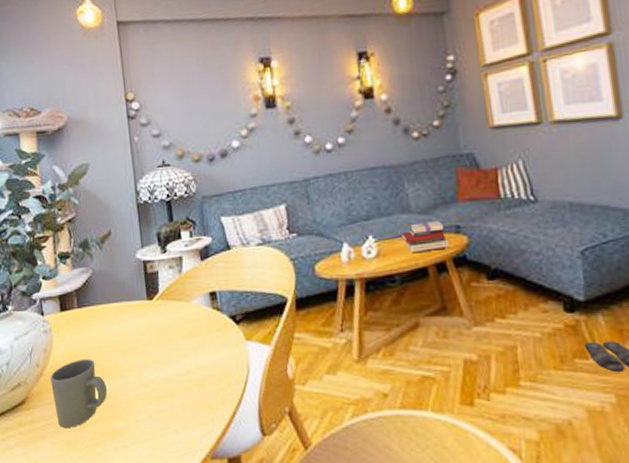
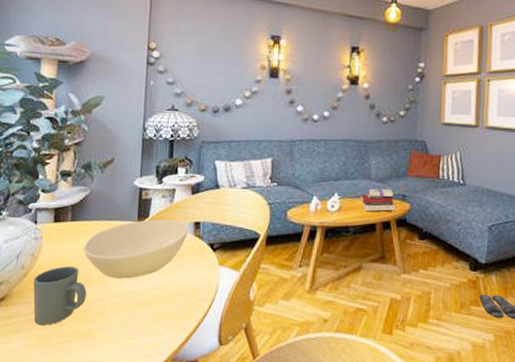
bowl: none [95,292,204,368] -> present [83,219,188,279]

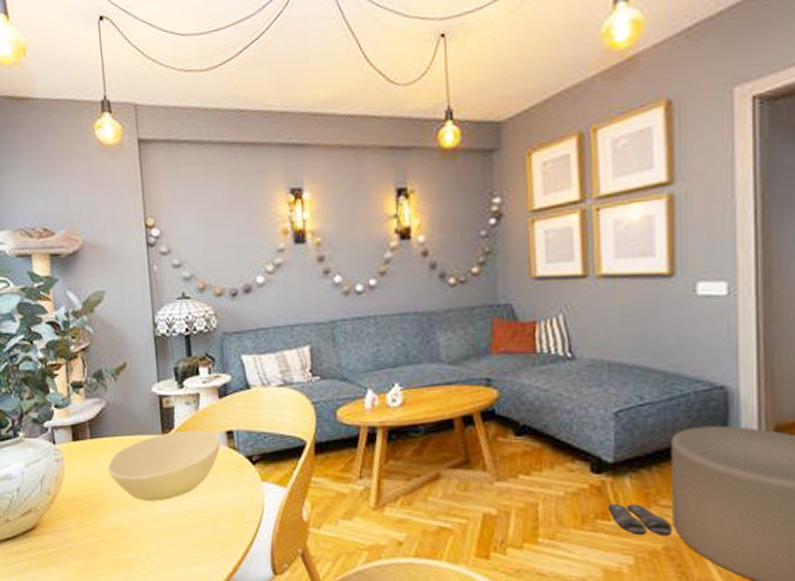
mug: present [33,266,87,325] -> none [61,490,119,555]
books: present [360,188,396,212] -> none [429,373,478,403]

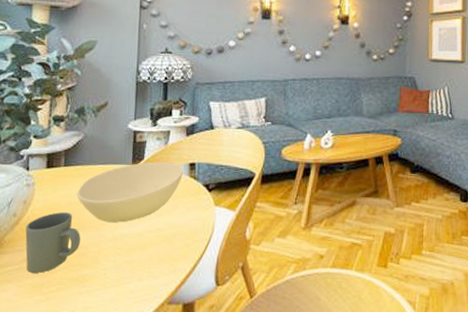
mug: none [61,490,119,555] -> present [25,212,81,273]

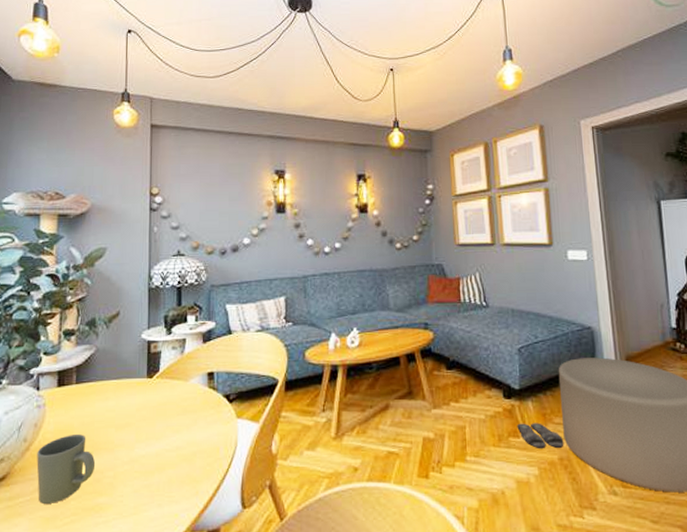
bowl: present [77,161,183,223] -> none [90,372,201,443]

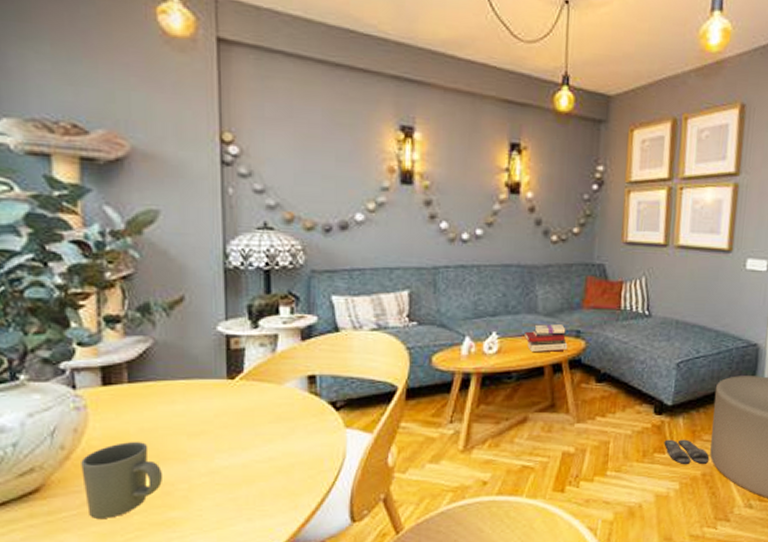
books: none [381,318,419,344] -> present [525,324,568,352]

